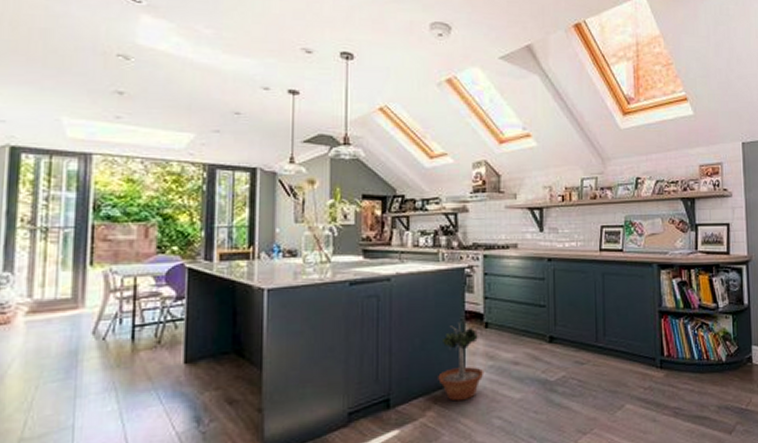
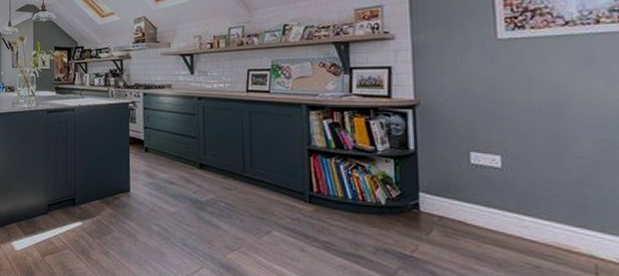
potted tree: present [438,322,484,401] -> none [109,145,145,207]

